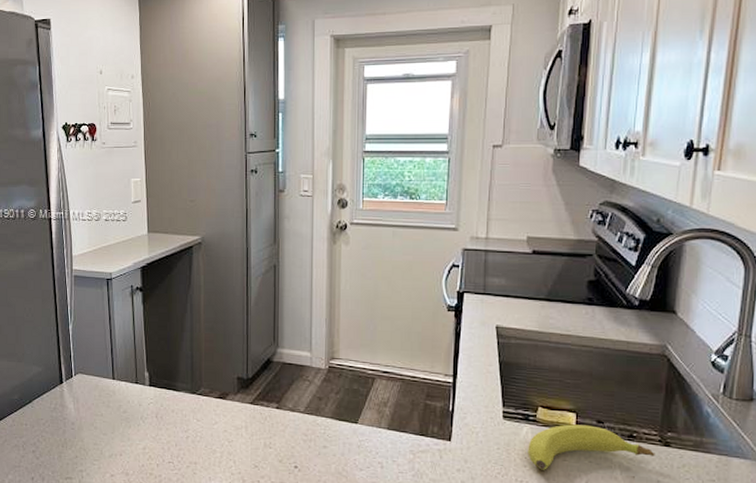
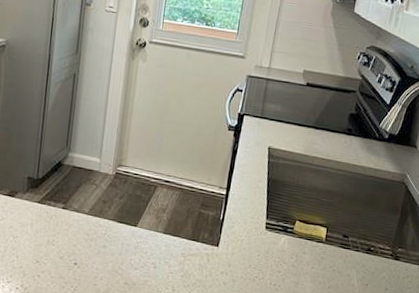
fruit: present [528,424,655,470] -> none [283,237,387,276]

